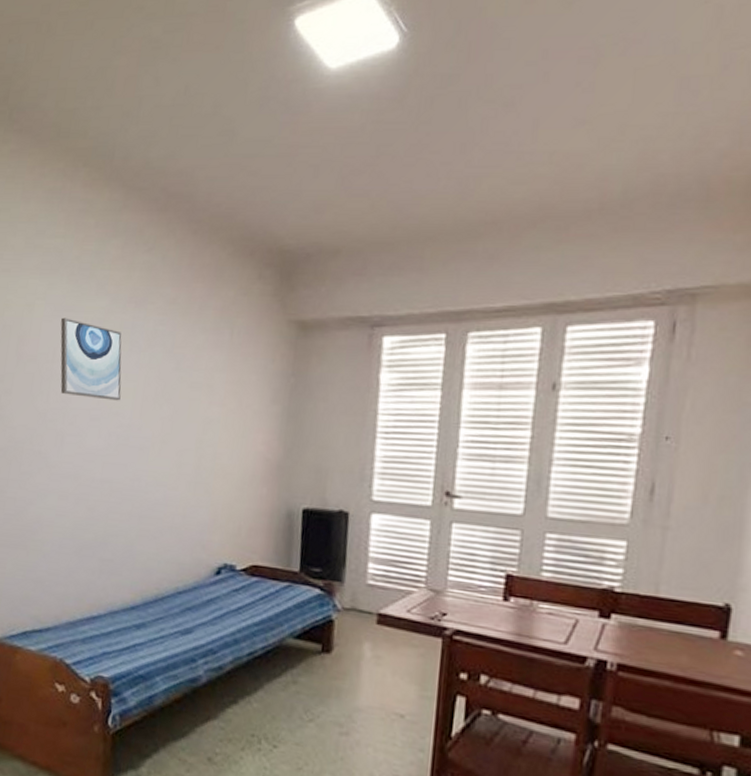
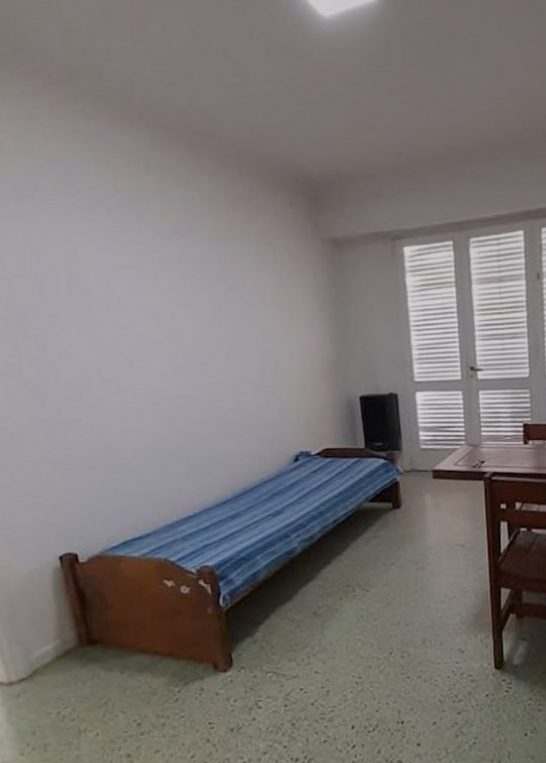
wall art: present [60,317,122,401] -> none [108,251,180,324]

